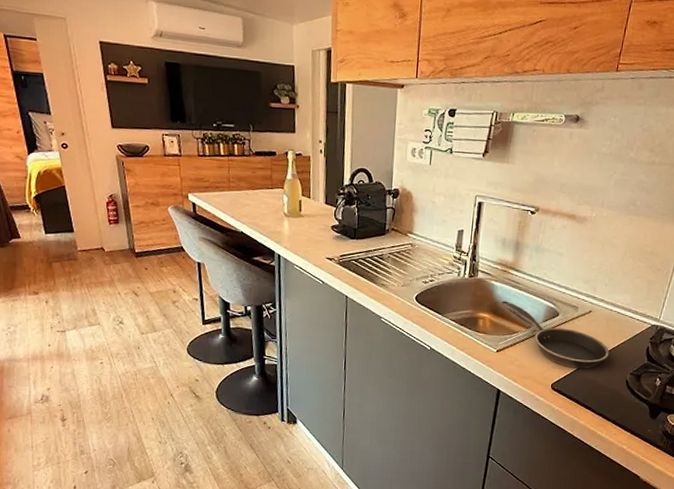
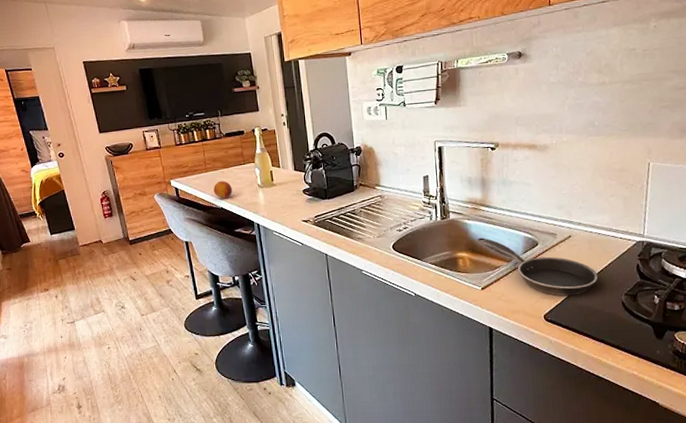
fruit: none [235,203,255,222] -> present [213,181,232,199]

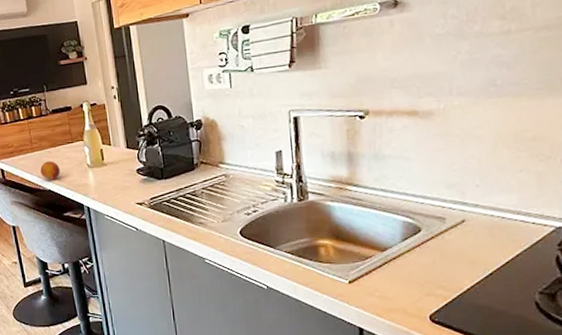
frying pan: present [477,237,599,296] -> none [343,222,503,293]

